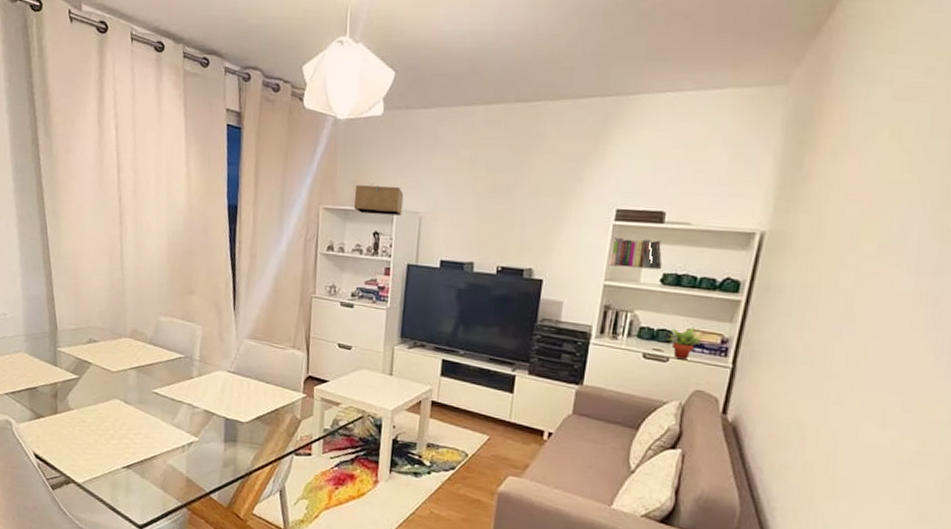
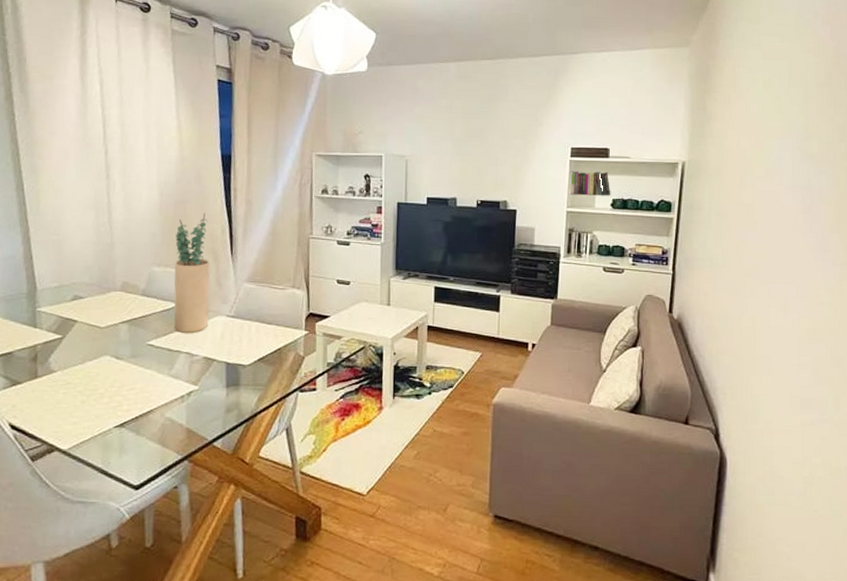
vase: none [177,265,214,385] -> present [173,213,211,333]
decorative box: present [354,185,404,216] -> none [345,132,390,159]
succulent plant: present [667,327,702,360] -> none [621,242,648,270]

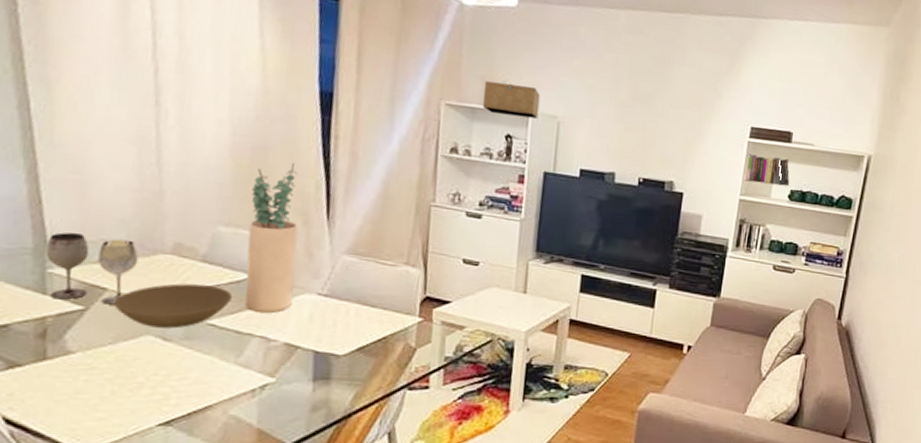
wineglass: none [35,280,98,333] -> present [45,232,139,305]
bowl: none [81,313,164,349] -> present [113,283,232,329]
decorative box: none [345,132,390,159] -> present [483,81,541,119]

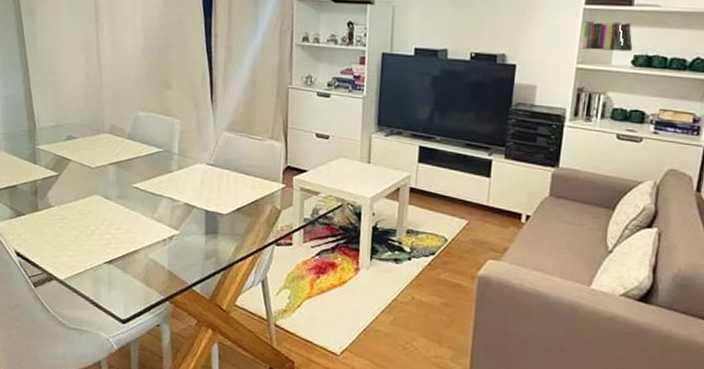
wineglass: present [45,232,139,305] -> none [35,119,89,172]
bowl: present [113,283,232,329] -> none [75,155,148,190]
vase: present [245,163,299,313] -> none [157,59,191,179]

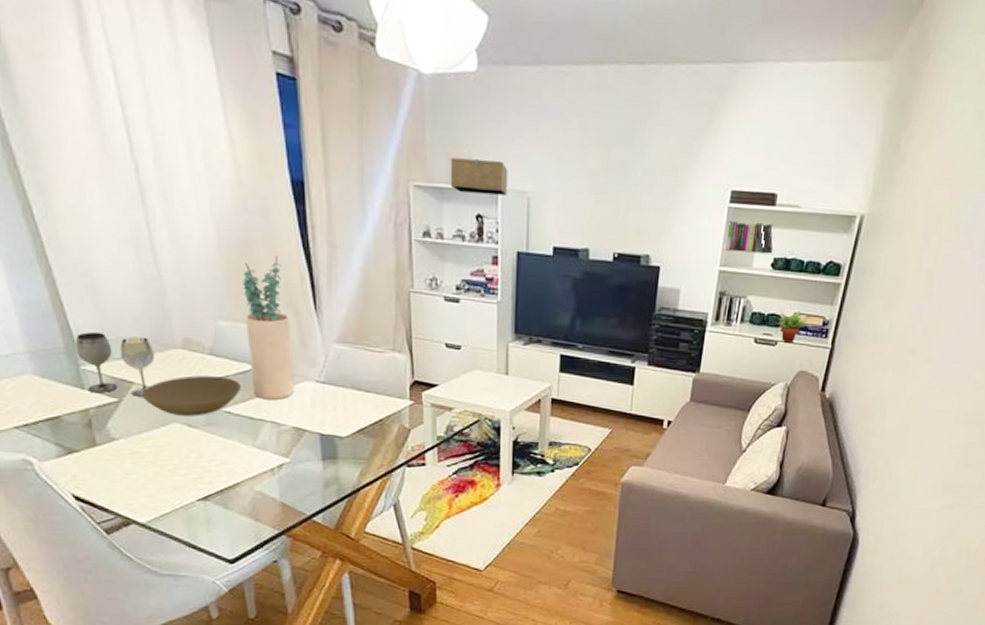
wineglass: none [35,119,89,172] -> present [75,332,155,397]
bowl: none [75,155,148,190] -> present [141,375,241,416]
vase: none [157,59,191,179] -> present [243,256,295,400]
succulent plant: none [640,107,674,140] -> present [776,310,807,343]

